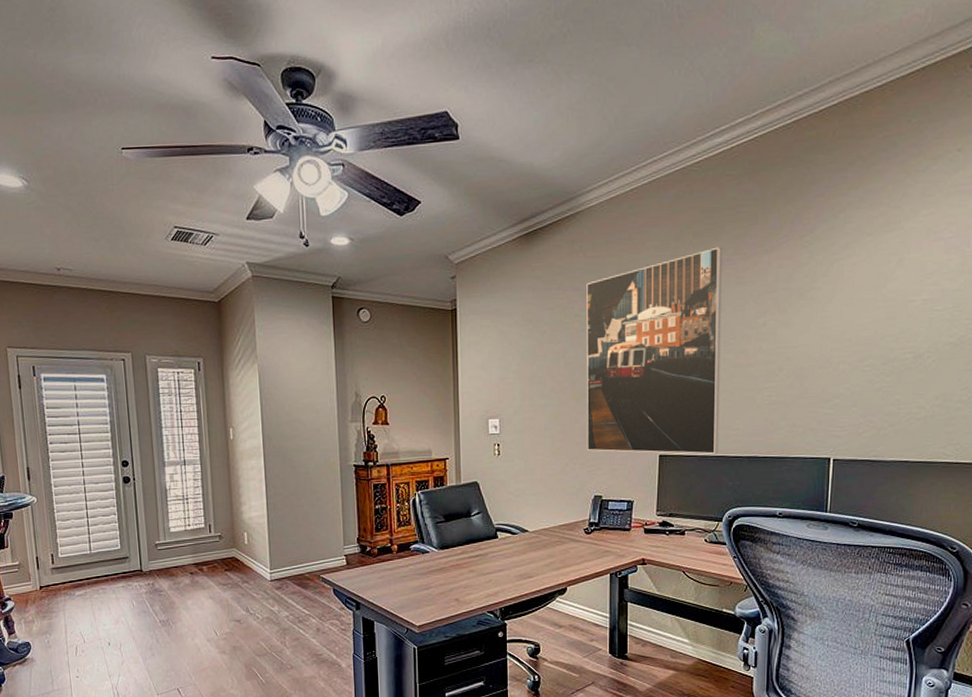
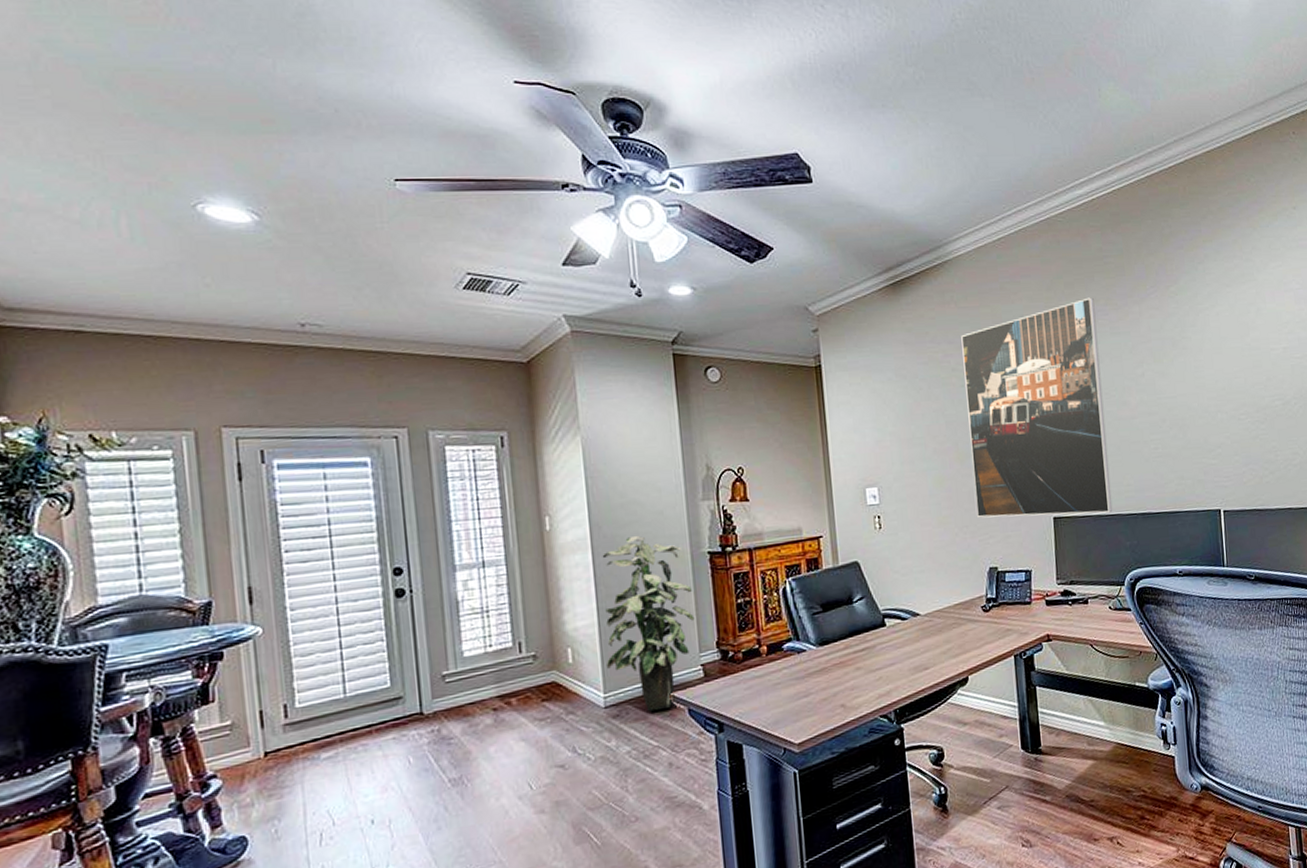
indoor plant: none [271,447,341,588] -> present [602,535,695,712]

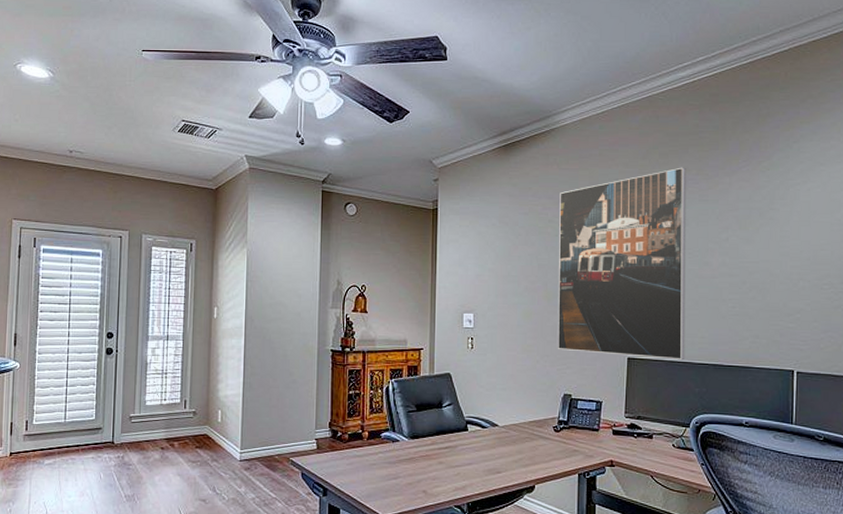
indoor plant: present [602,535,695,712] -> none [244,329,315,470]

